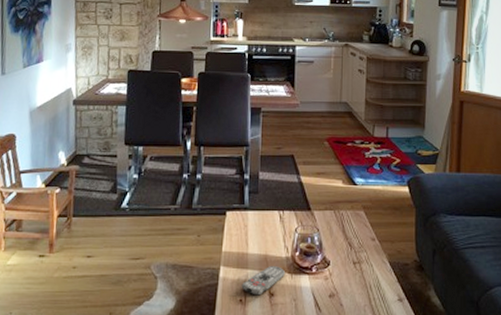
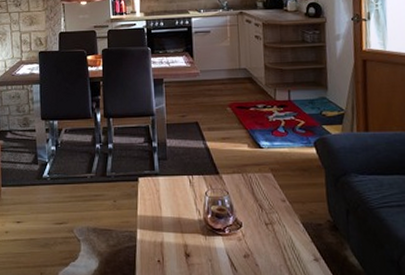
remote control: present [241,266,286,296] -> none [158,228,200,257]

